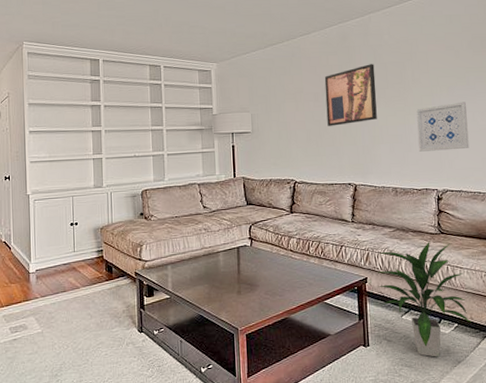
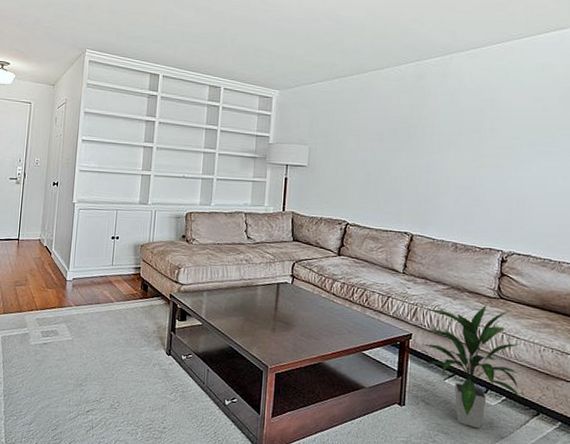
wall art: present [324,64,377,126] -> none [389,108,450,170]
wall art: present [416,101,469,152] -> none [487,159,548,211]

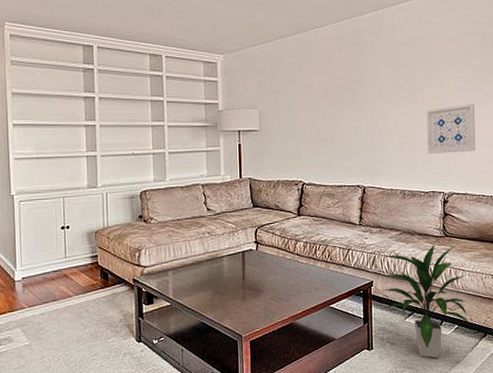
wall art: none [487,159,548,211] -> present [426,103,476,154]

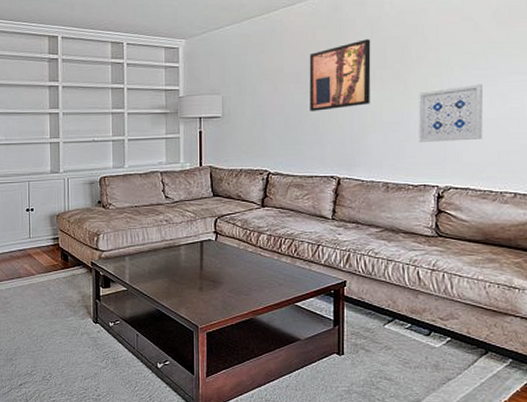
wall art: none [335,61,388,126] -> present [309,39,371,111]
indoor plant: present [382,244,471,358] -> none [357,244,468,372]

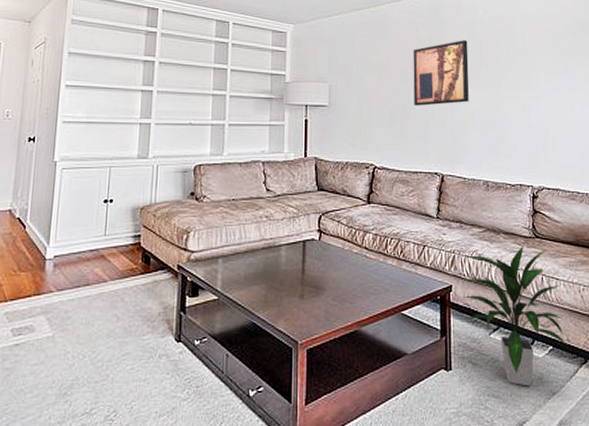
indoor plant: none [357,244,468,372] -> present [462,245,568,387]
wall art: present [418,84,483,142] -> none [512,89,568,143]

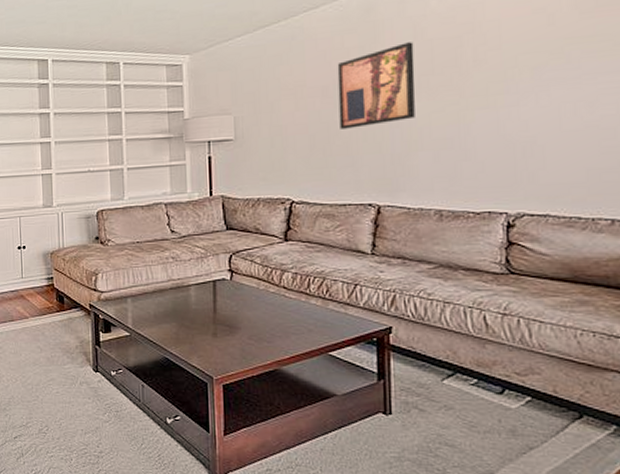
indoor plant: present [462,245,568,387] -> none [406,283,554,438]

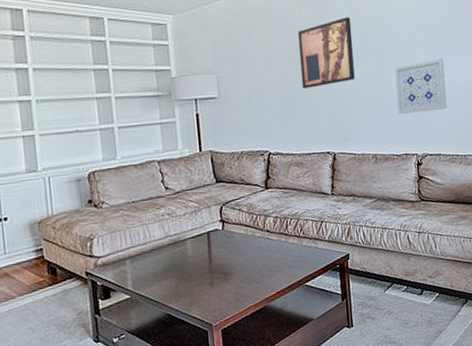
wall art: none [478,87,565,161] -> present [395,59,447,114]

